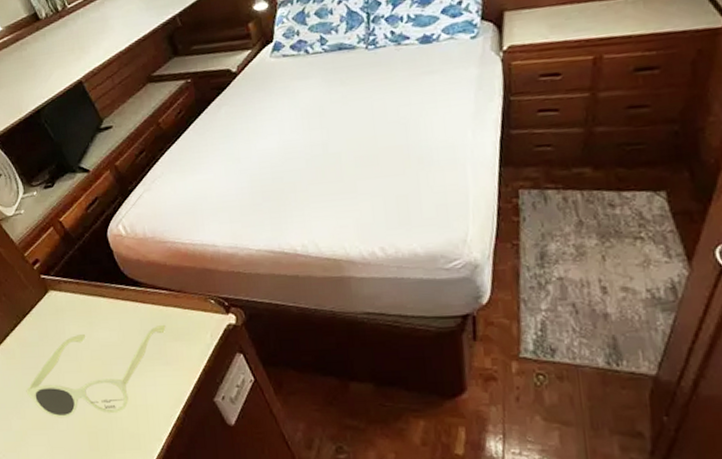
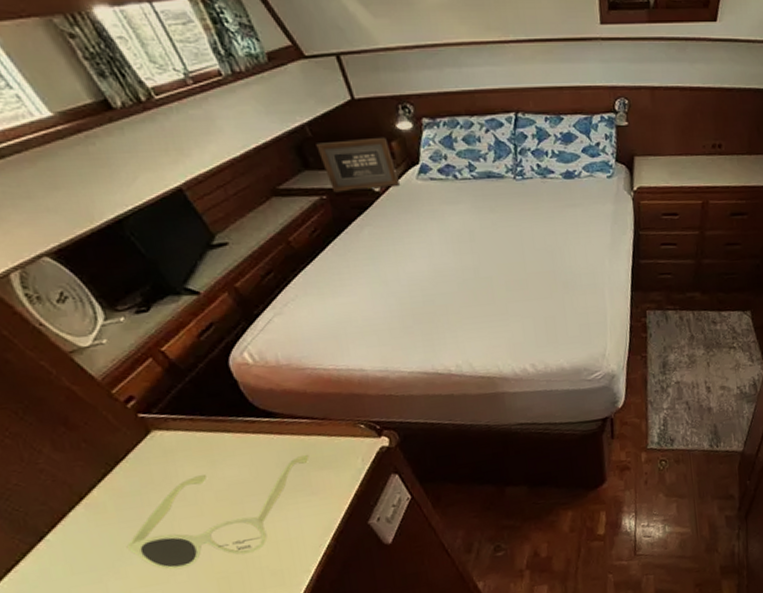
picture frame: none [184,19,254,76] -> present [316,136,400,193]

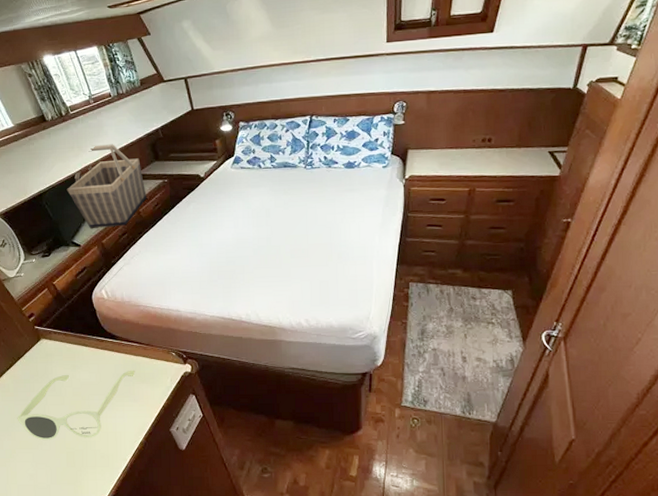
basket: none [164,145,298,268] -> present [66,144,147,228]
picture frame: present [316,136,400,193] -> none [165,136,218,178]

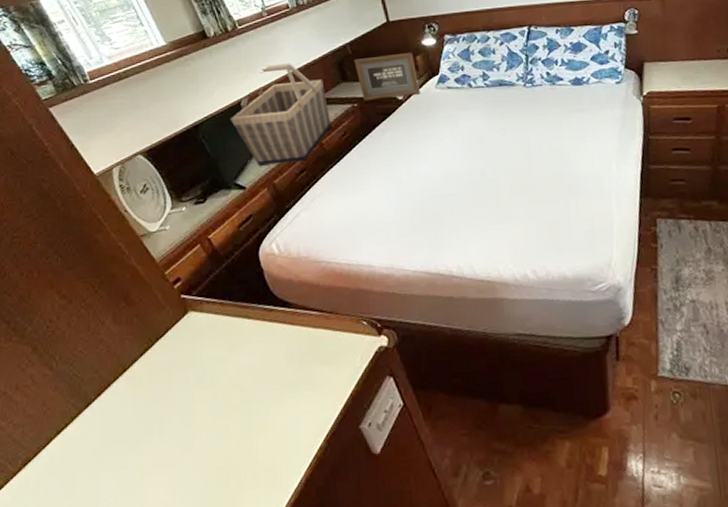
spectacles: present [17,370,135,441] -> none [150,347,314,453]
picture frame: none [165,136,218,178] -> present [354,52,420,101]

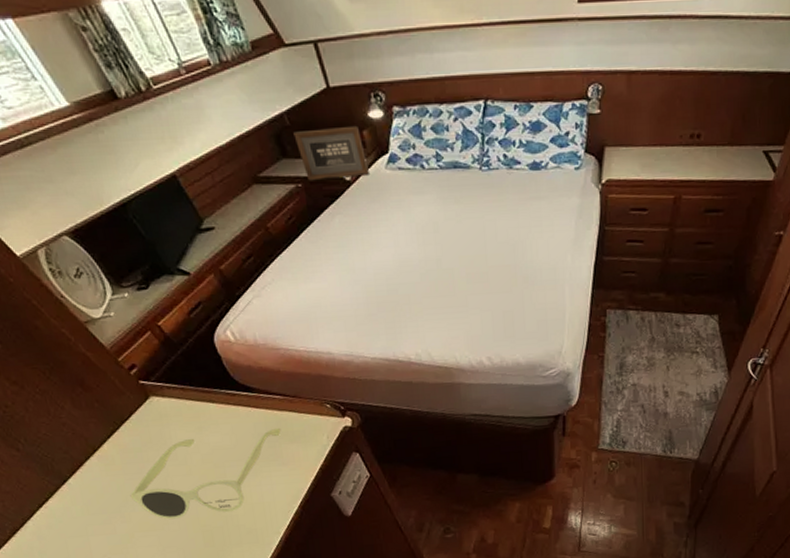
spectacles: none [150,347,314,453] -> present [130,427,281,520]
basket: present [230,63,331,166] -> none [161,134,276,250]

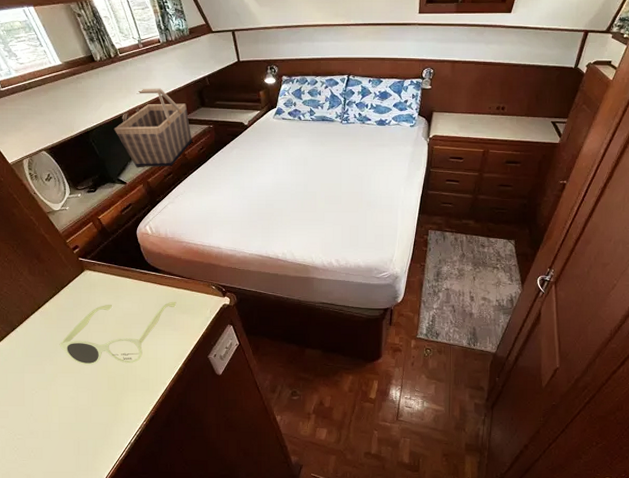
basket: none [161,134,276,250] -> present [113,88,192,167]
picture frame: present [293,125,369,181] -> none [211,87,261,124]

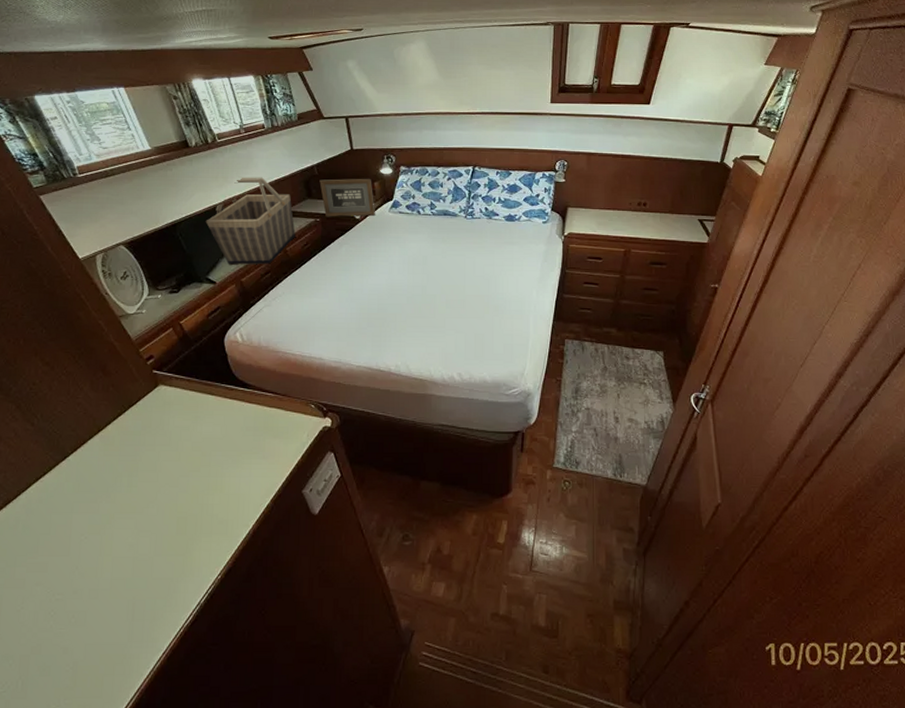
spectacles: present [59,301,177,366] -> none [120,423,267,503]
picture frame: none [211,87,261,124] -> present [319,178,375,217]

